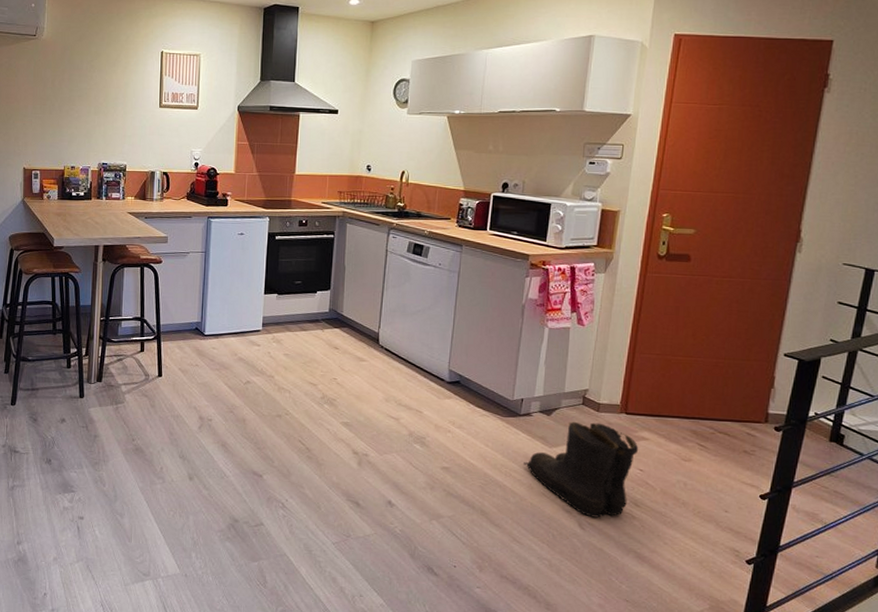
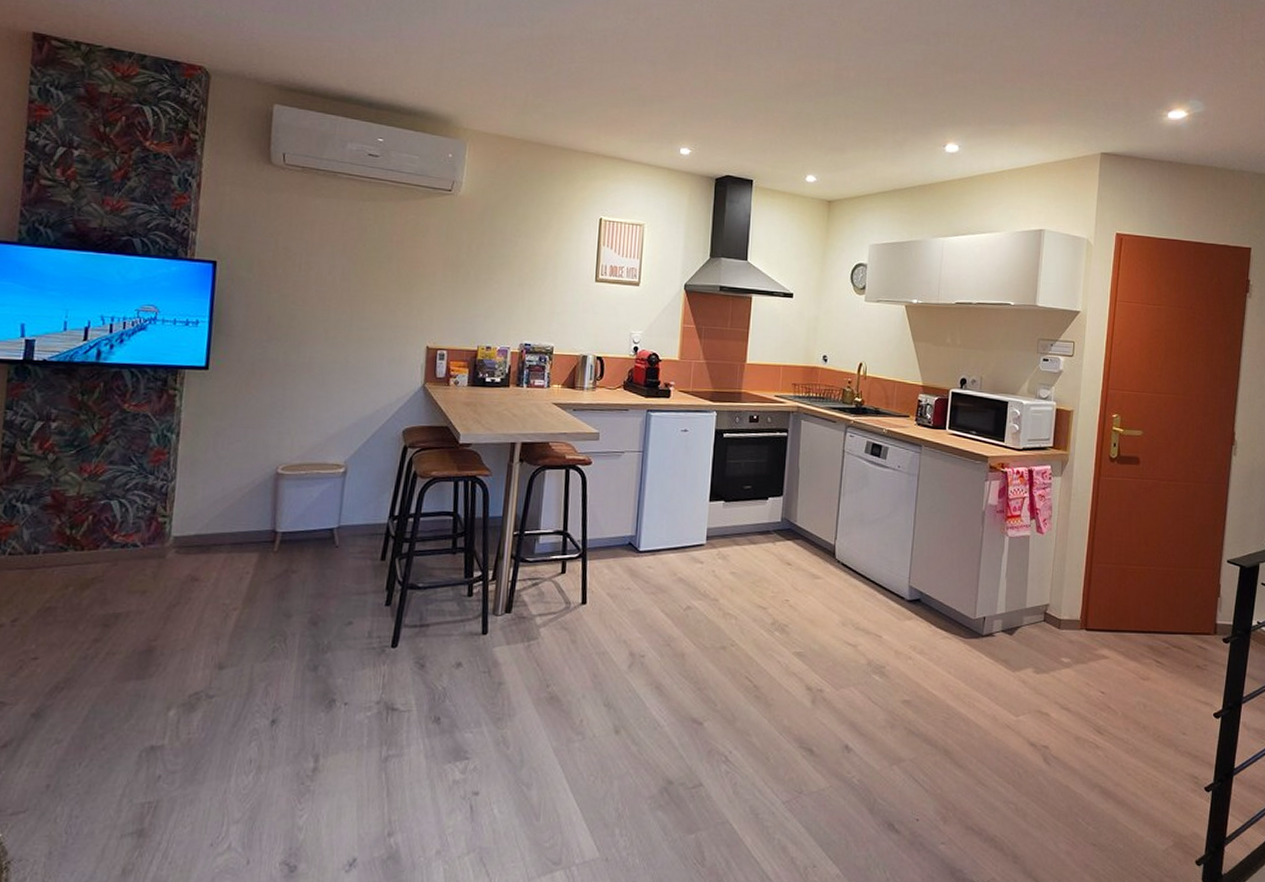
boots: present [524,421,639,518] -> none [987,640,1100,750]

